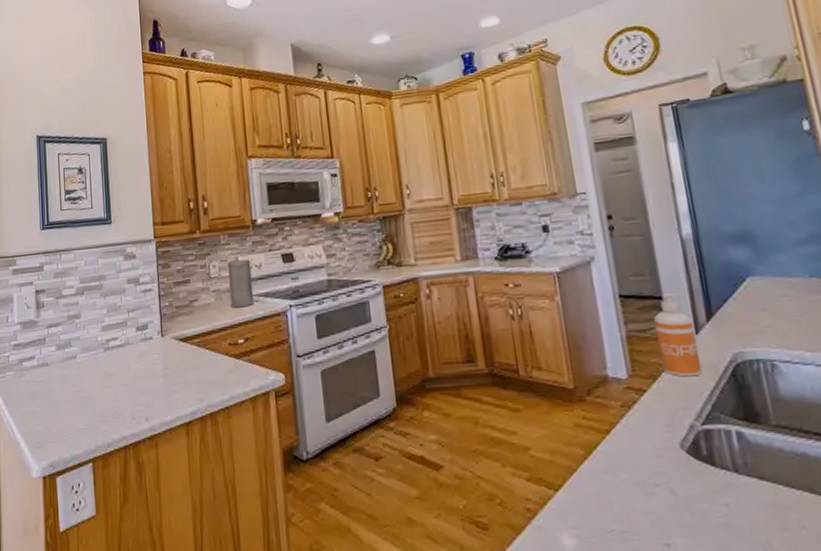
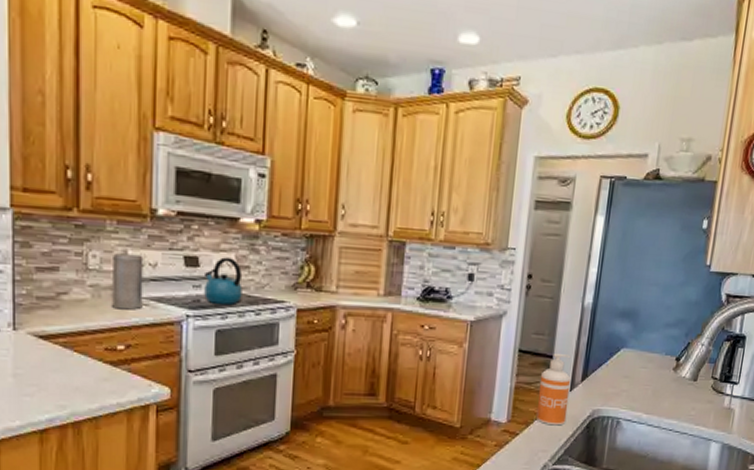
kettle: none [298,249,333,293] -> present [203,257,243,306]

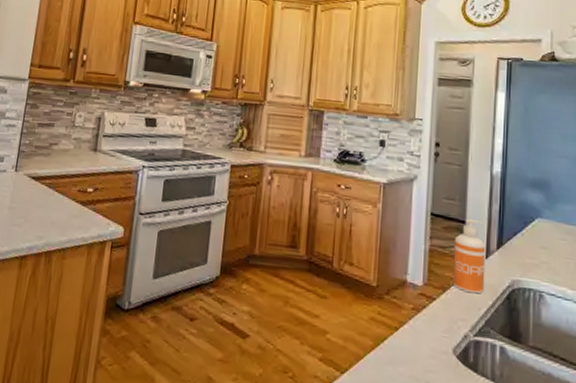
canister: present [112,253,144,310] -> none [88,114,116,160]
kettle: present [203,257,243,306] -> none [158,119,189,160]

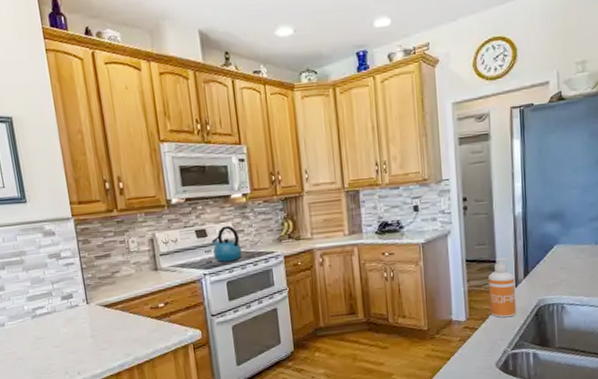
kettle: none [158,119,189,160] -> present [211,226,242,263]

